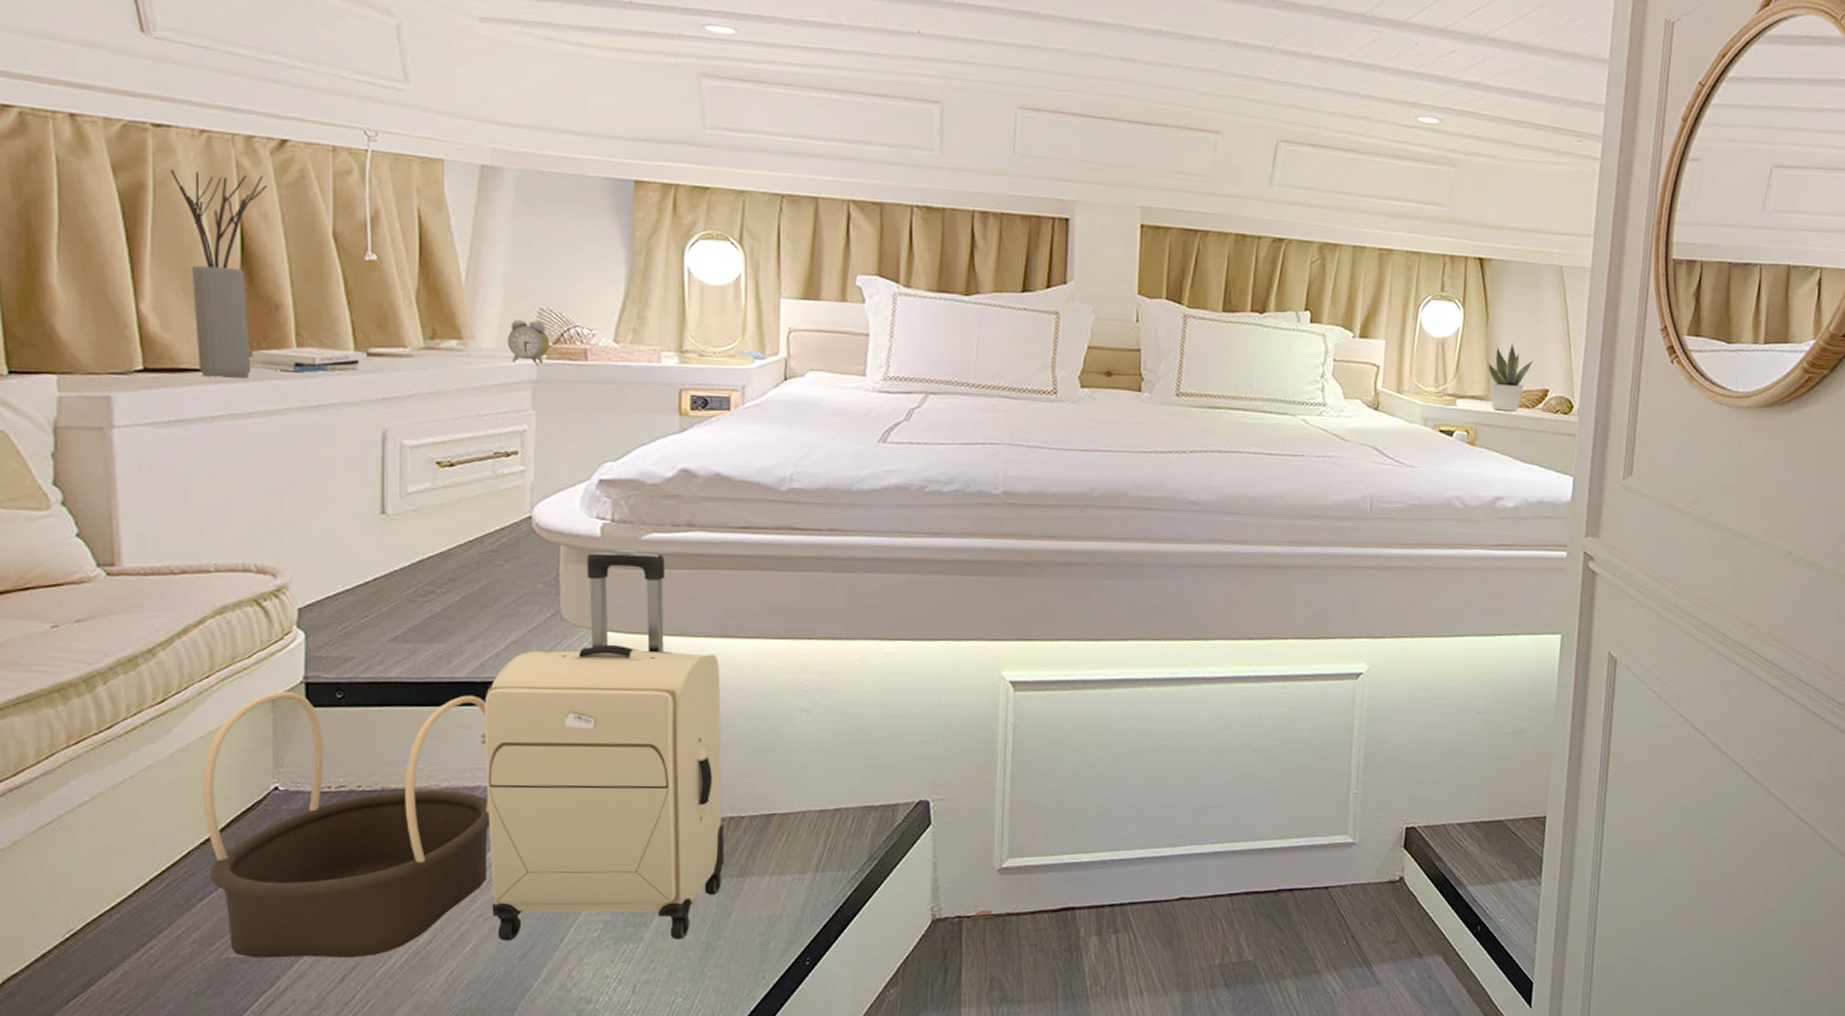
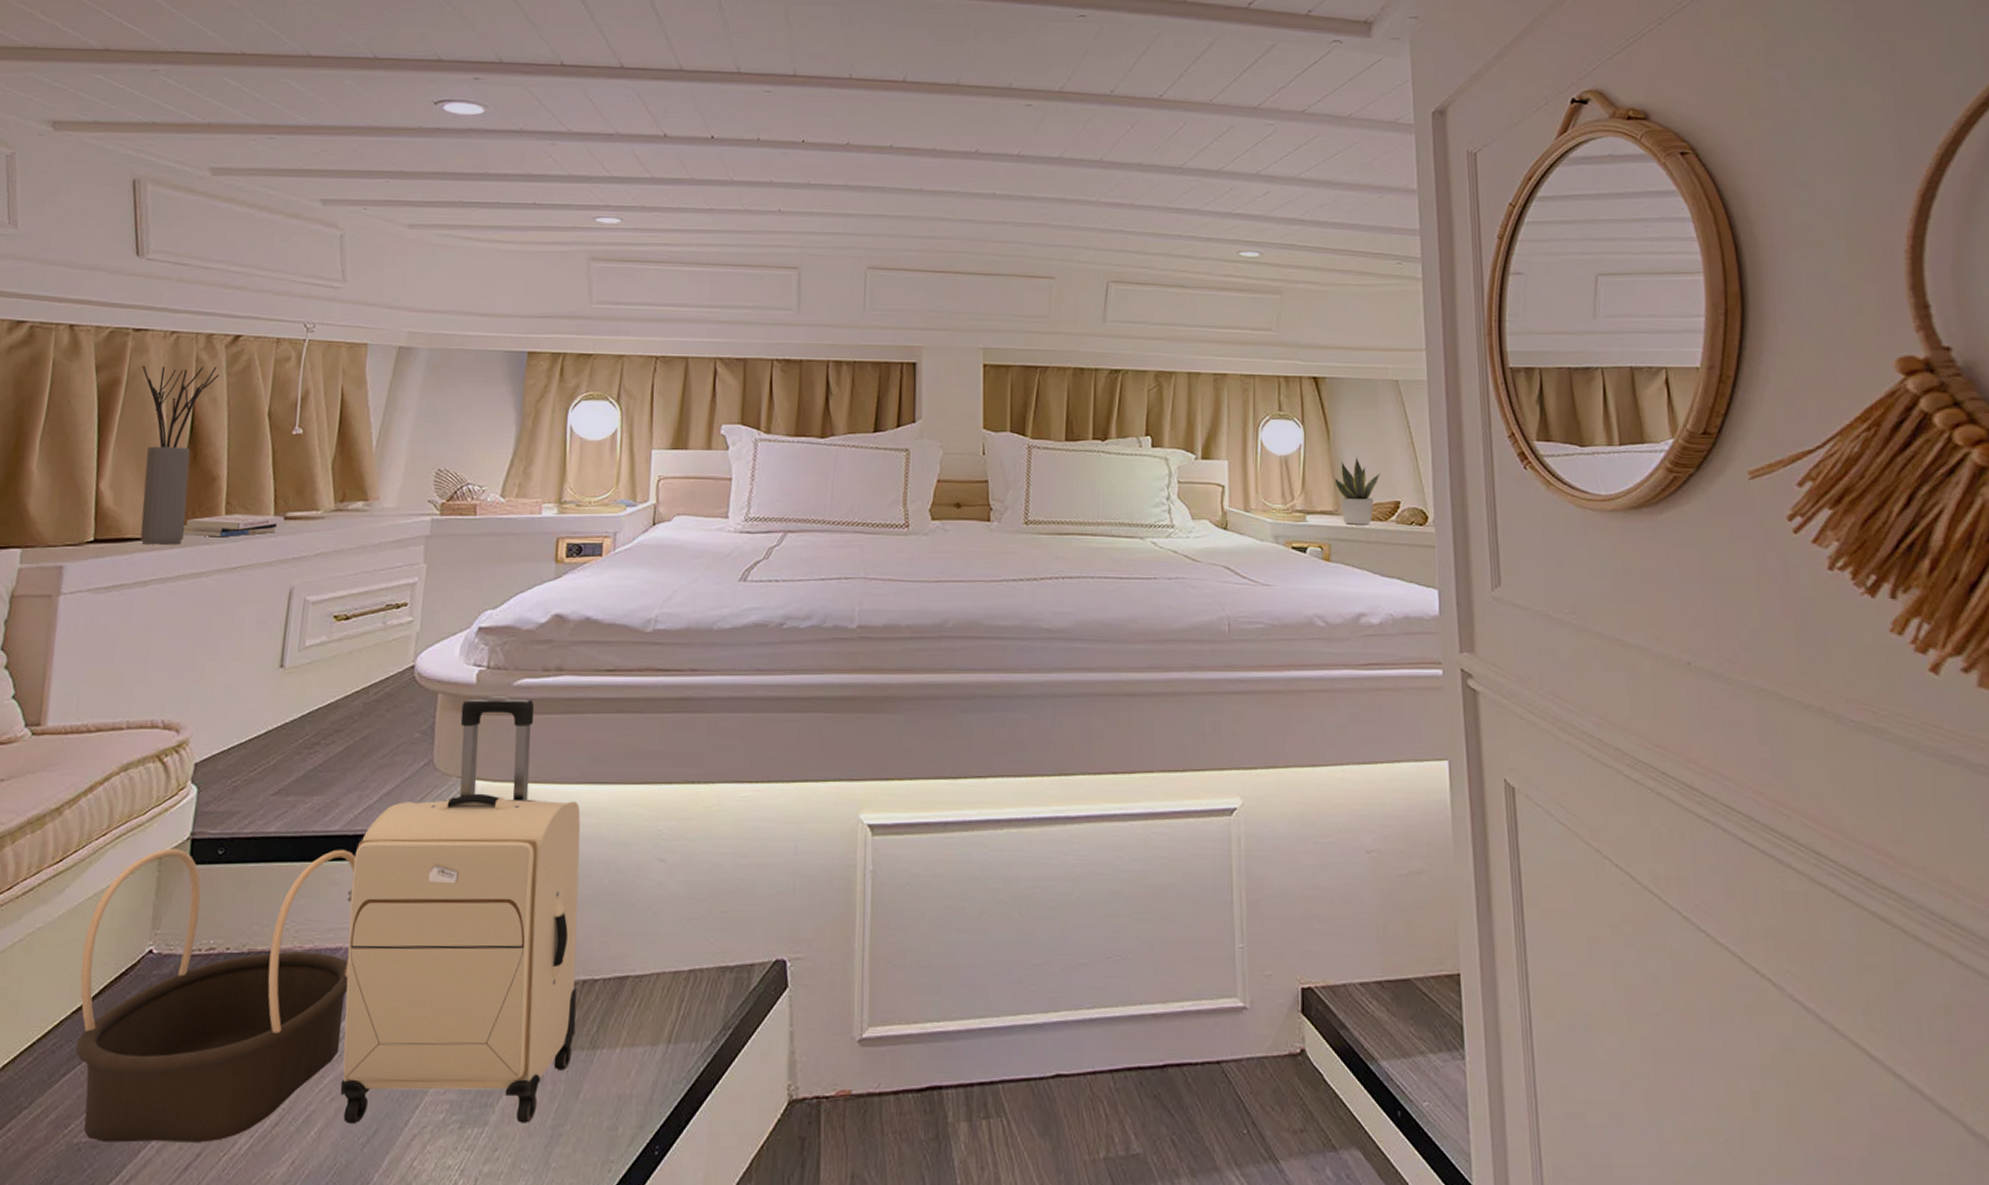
alarm clock: present [507,319,551,364] -> none [407,480,445,520]

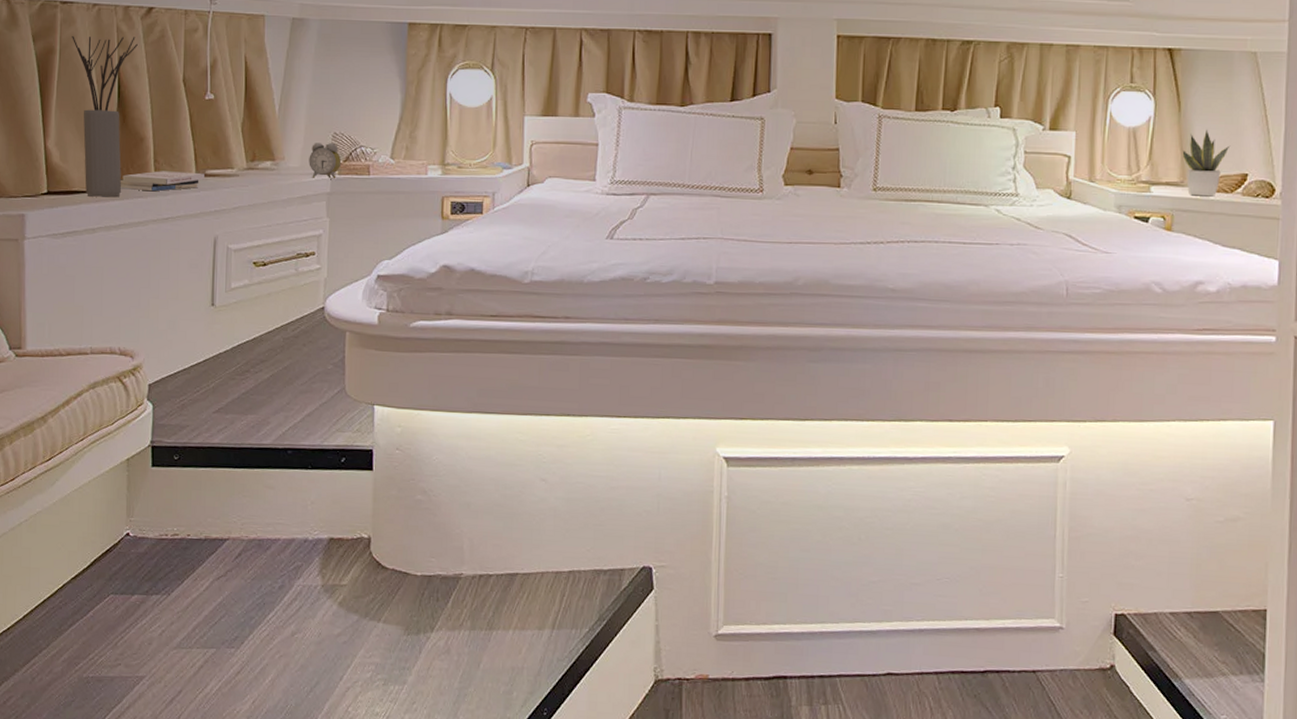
basket: present [75,848,356,1143] -> none [74,453,288,683]
suitcase: present [340,693,581,1125] -> none [281,333,475,685]
alarm clock: none [407,480,445,520] -> present [309,143,342,179]

